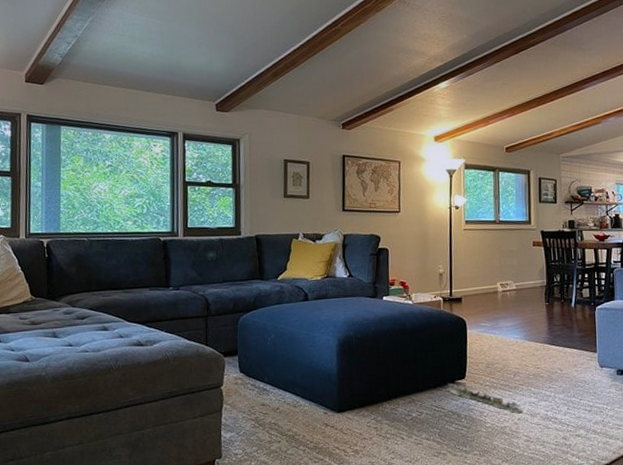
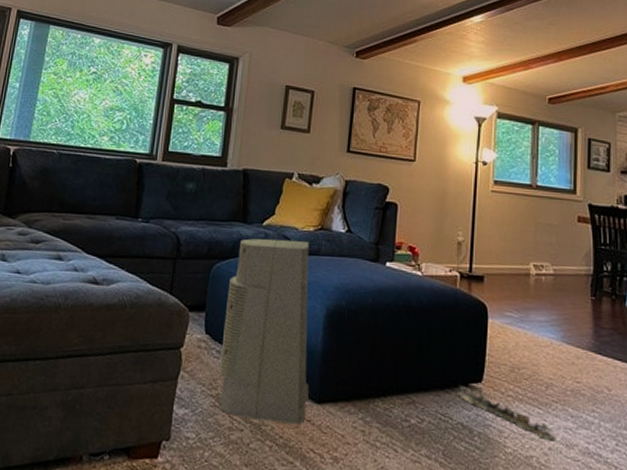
air purifier: none [254,288,331,432] -> present [220,238,310,425]

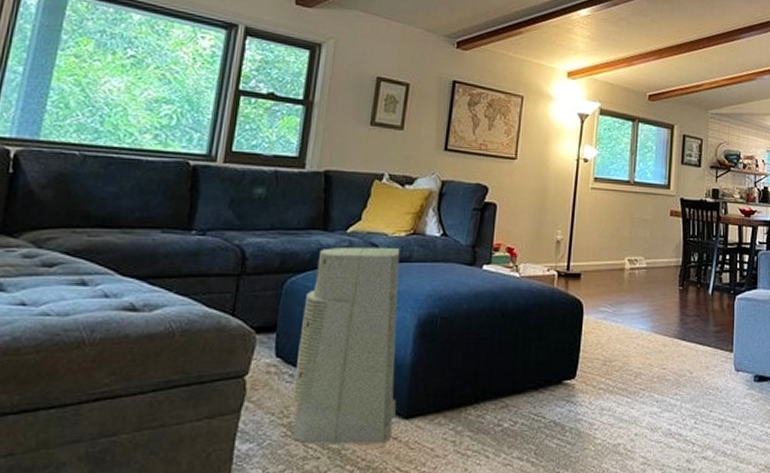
toy train: present [457,386,555,441] -> none [551,384,641,428]

